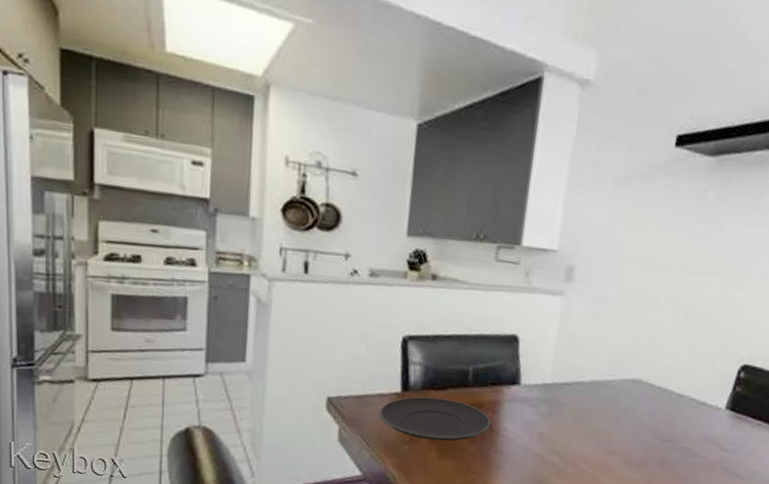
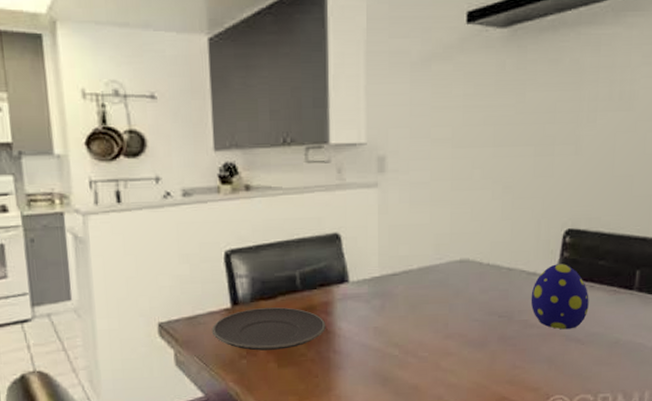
decorative egg: none [696,397,755,464] -> present [530,264,589,330]

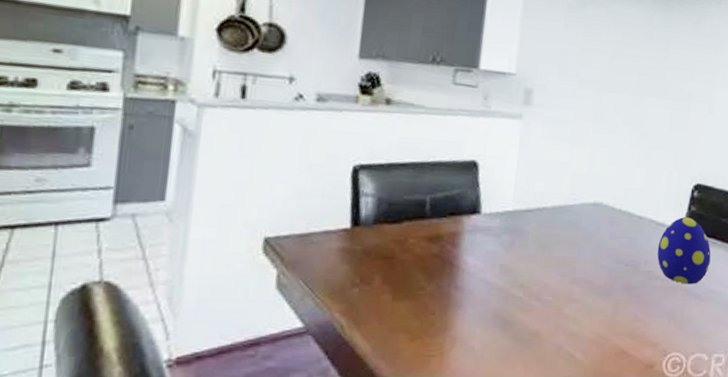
plate: present [211,307,326,351] -> none [324,231,451,280]

